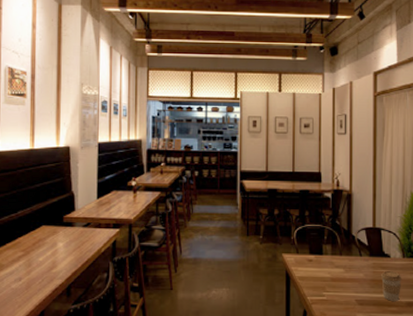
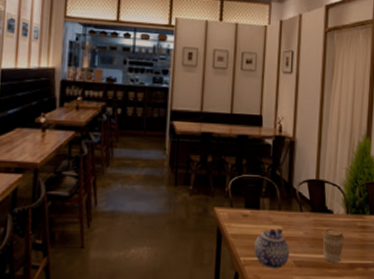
teapot: none [319,271,352,307] -> present [254,228,290,269]

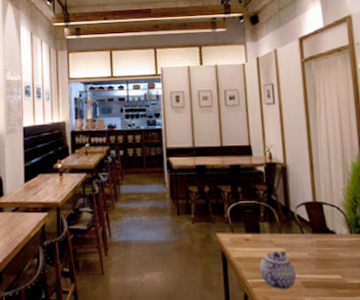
coffee cup: present [322,228,345,262] -> none [327,248,352,282]

